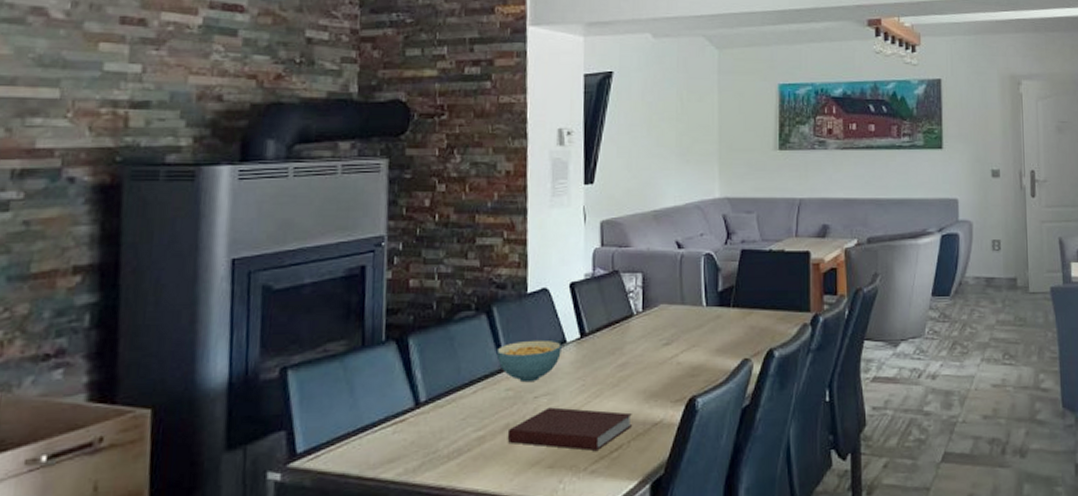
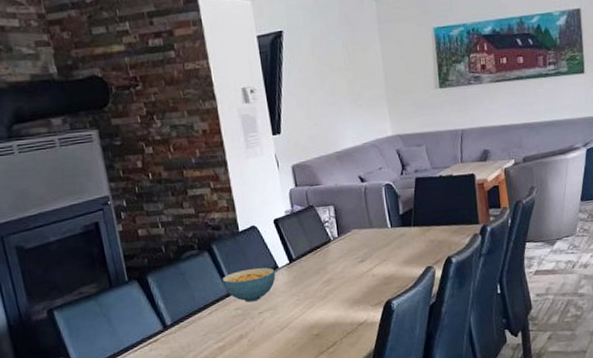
notebook: present [507,407,632,451] -> none [242,317,342,350]

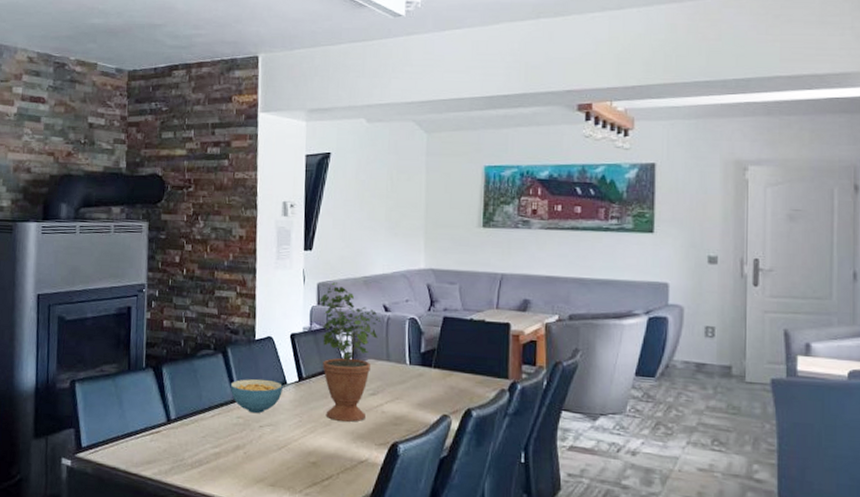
potted plant: none [295,162,360,293] -> present [318,282,382,422]

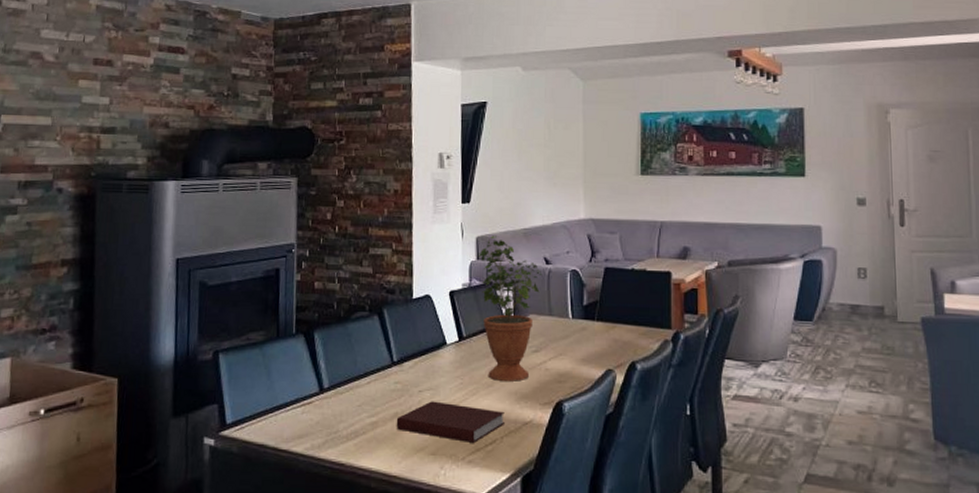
cereal bowl: present [230,379,283,414] -> none [387,340,442,378]
notebook: none [237,436,341,477] -> present [396,401,505,443]

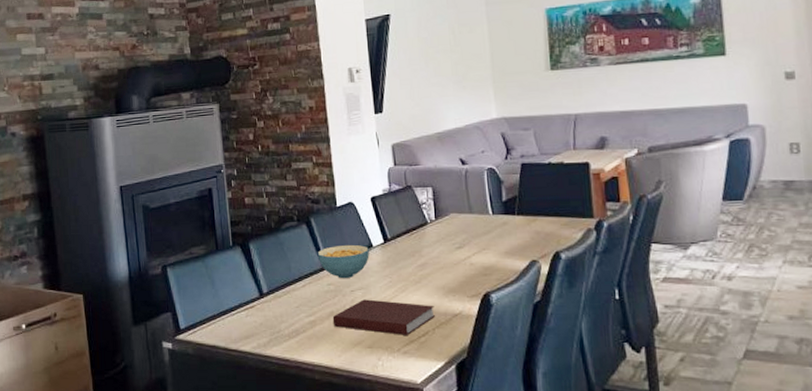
cereal bowl: none [387,340,442,378] -> present [317,244,369,279]
potted plant: present [477,236,543,382] -> none [394,142,460,277]

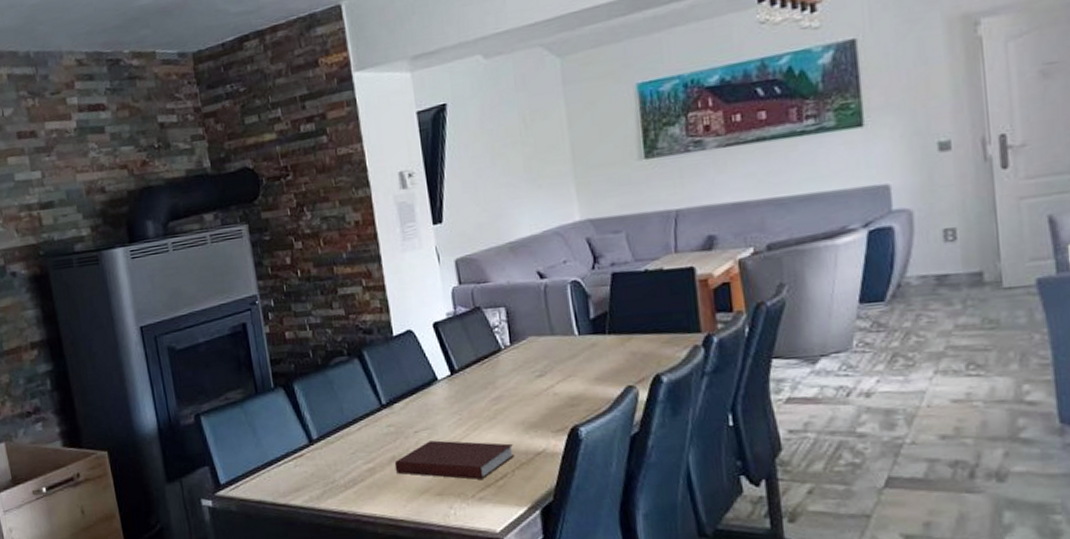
cereal bowl: present [317,244,369,279] -> none [373,379,434,419]

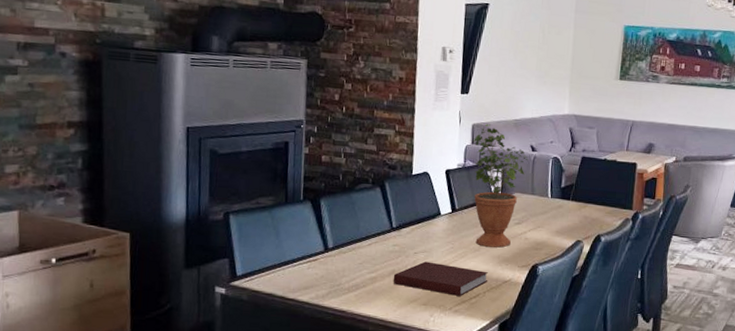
potted plant: none [459,255,538,412] -> present [472,124,529,248]

